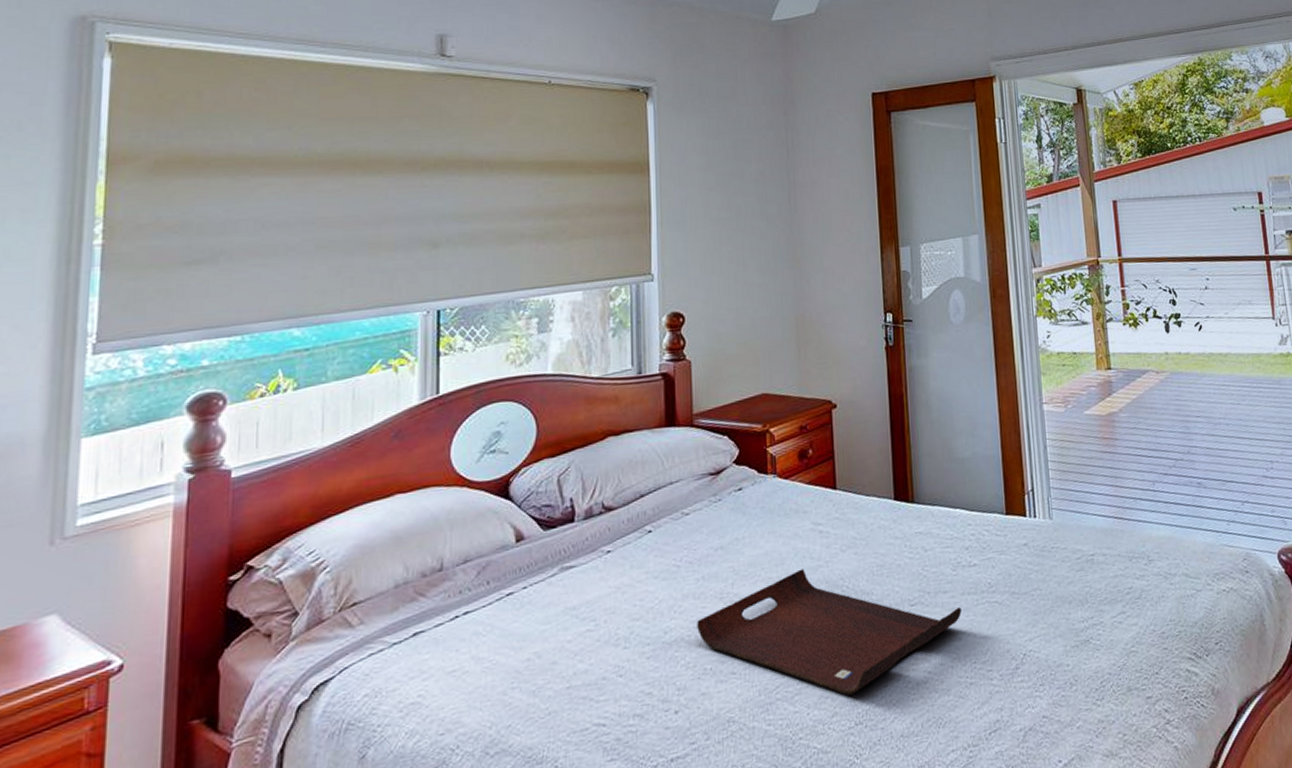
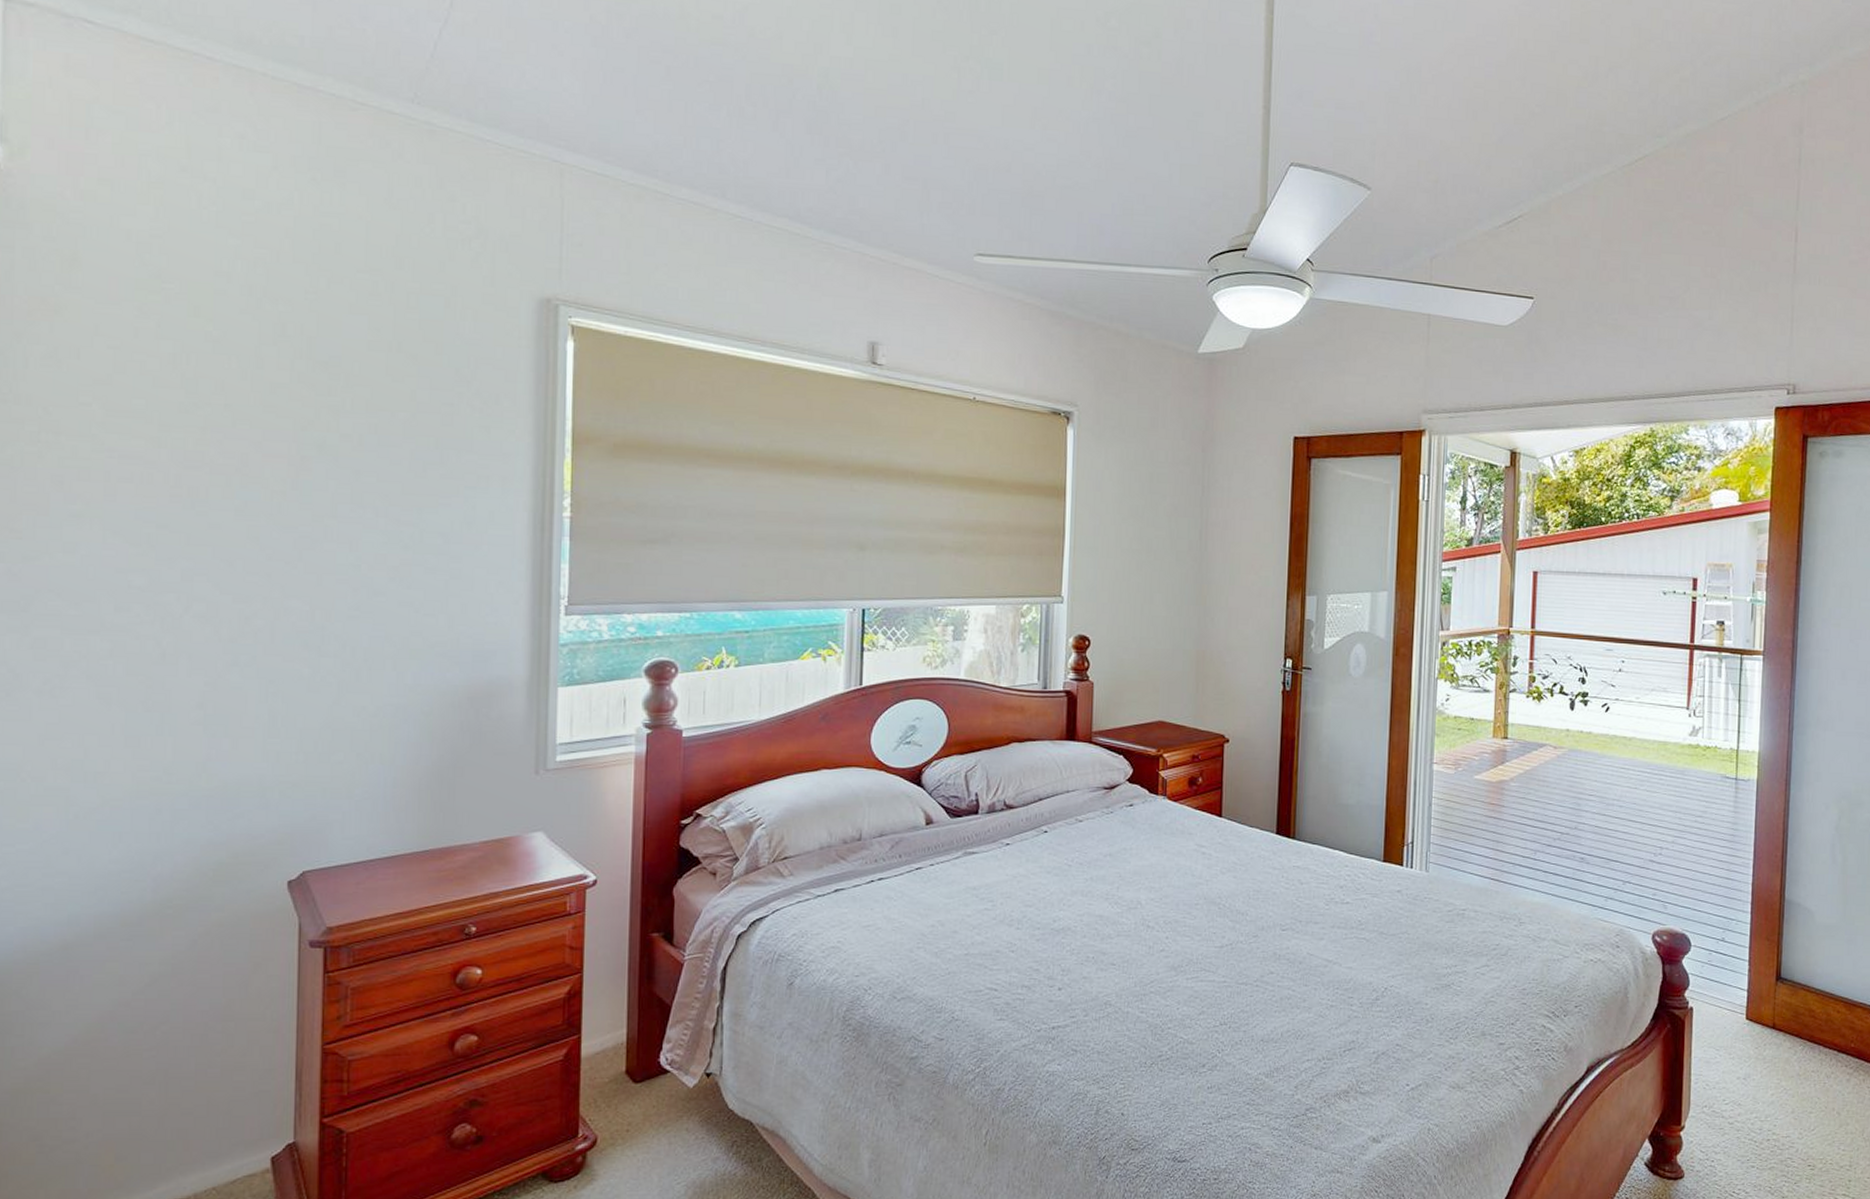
serving tray: present [697,569,962,695] -> none [1083,883,1330,998]

